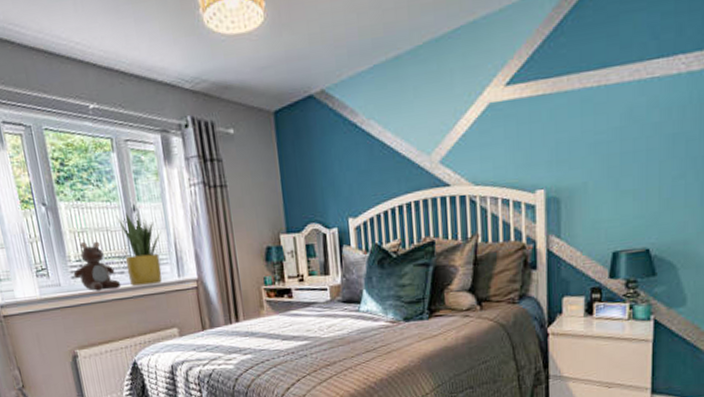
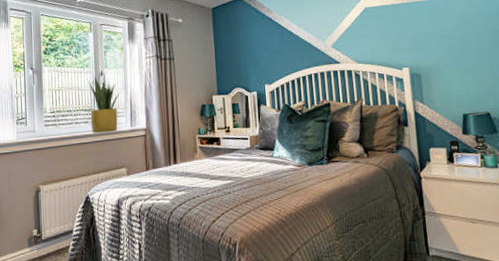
teddy bear: present [73,241,121,292] -> none [47,97,84,138]

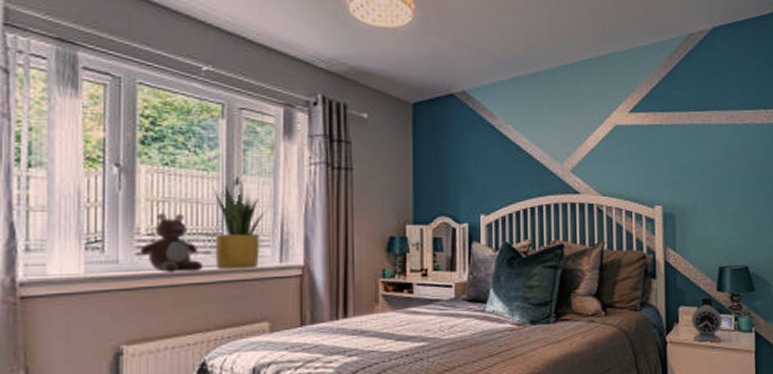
teddy bear: none [47,97,84,138] -> present [140,213,204,274]
alarm clock: none [441,145,470,178] -> present [691,304,722,344]

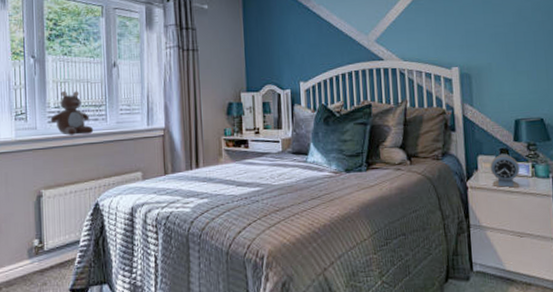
planter: present [213,185,267,270] -> none [98,68,136,133]

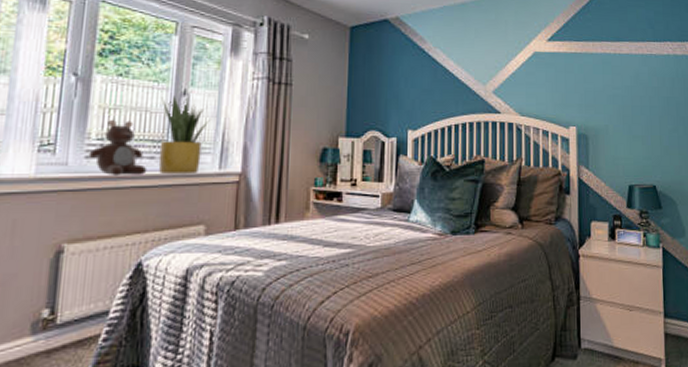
planter: none [98,68,136,133] -> present [158,96,210,175]
alarm clock: present [490,153,520,189] -> none [603,220,632,258]

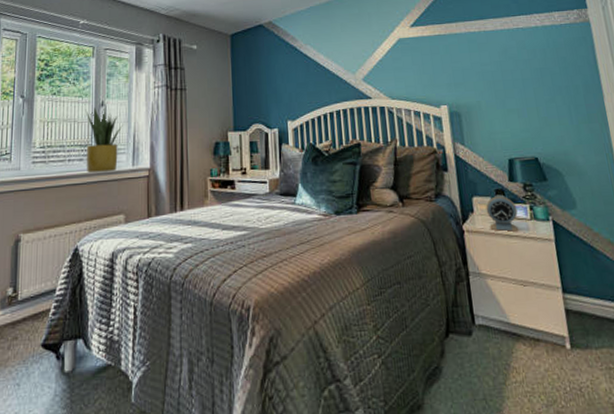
teddy bear: present [88,120,147,177] -> none [34,130,78,177]
alarm clock: none [603,220,632,258] -> present [486,194,518,233]

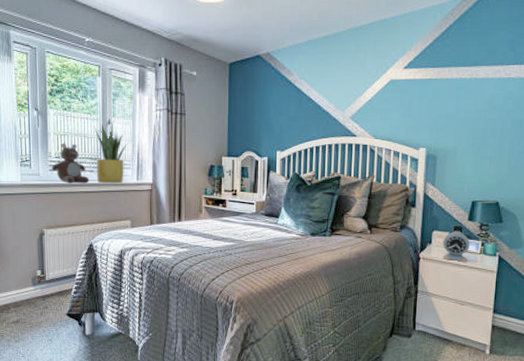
teddy bear: none [34,130,78,177] -> present [51,143,90,184]

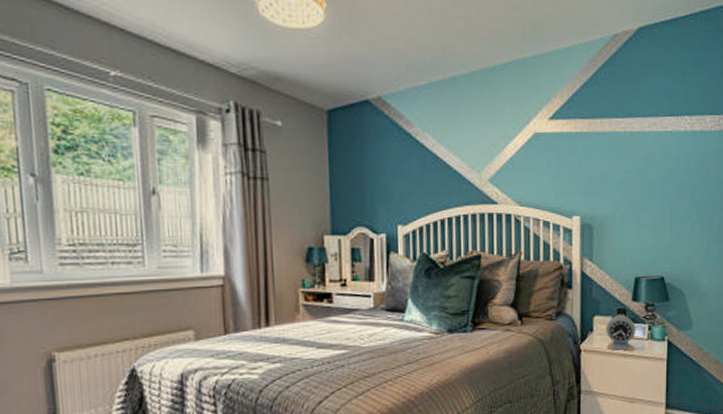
teddy bear: present [51,143,90,184] -> none [62,224,127,284]
planter: present [94,125,128,184] -> none [130,195,185,280]

